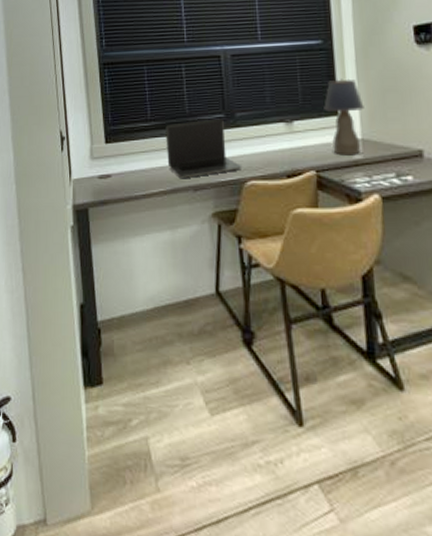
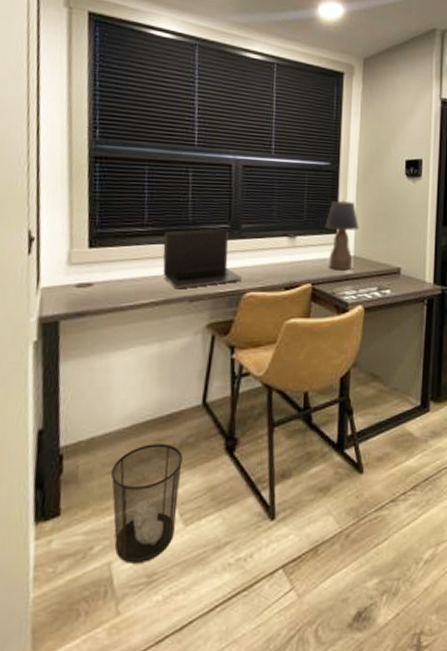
waste bin: none [140,327,203,445] -> present [110,443,183,564]

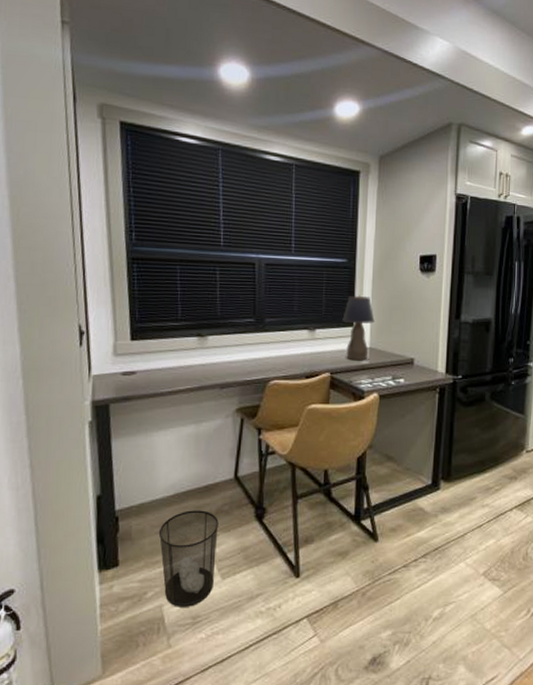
laptop computer: present [162,228,243,290] -> none [195,322,267,378]

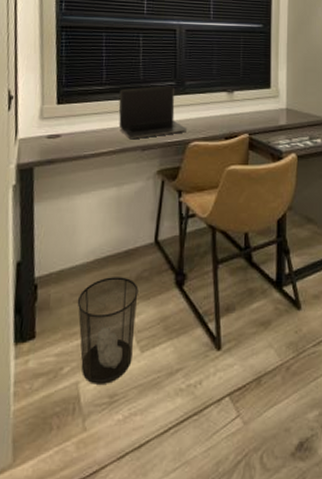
laptop computer: none [195,322,267,378] -> present [119,85,188,140]
table lamp: present [342,295,375,361] -> none [259,58,290,122]

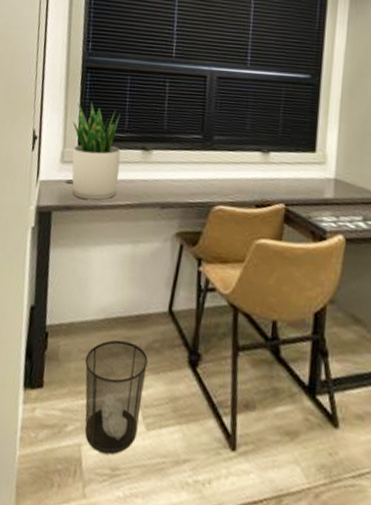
planter: none [50,59,101,152] -> present [71,102,121,200]
laptop computer: present [119,85,188,140] -> none [138,138,213,195]

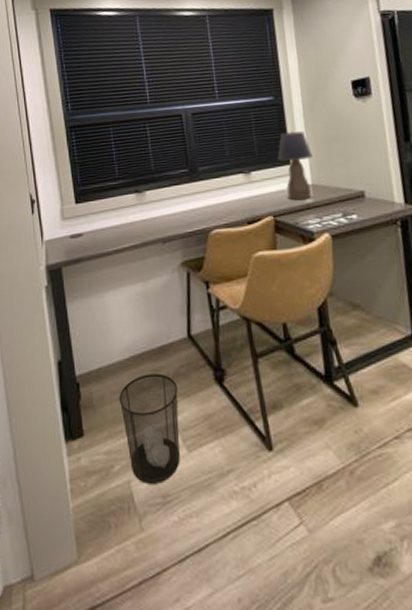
planter: present [71,102,121,200] -> none [66,158,119,250]
table lamp: none [302,116,342,195] -> present [277,130,314,201]

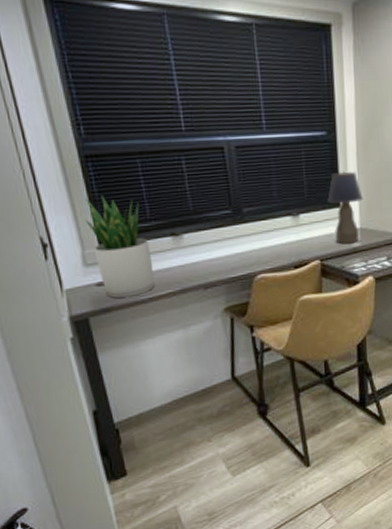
planter: none [66,158,119,250] -> present [85,194,154,298]
waste bin: present [118,373,180,484] -> none [161,413,225,507]

